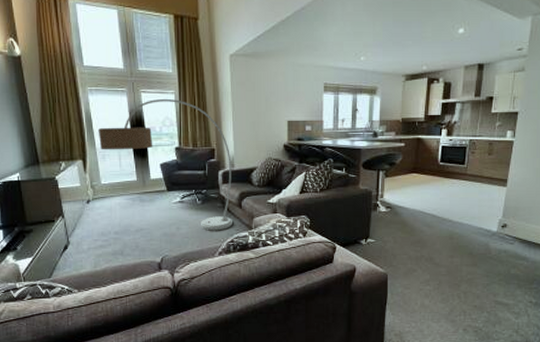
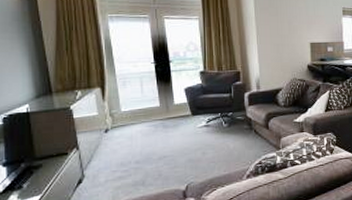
floor lamp: present [98,98,232,231] -> none [118,24,260,154]

